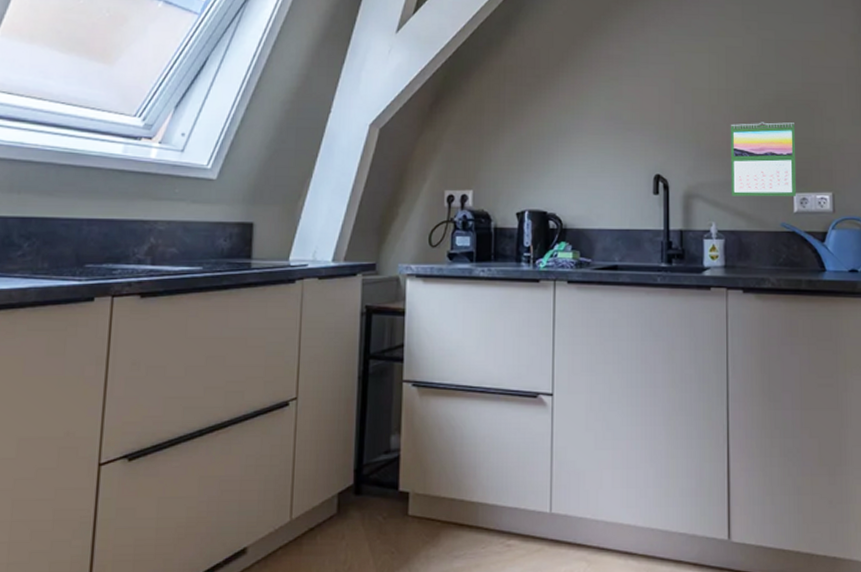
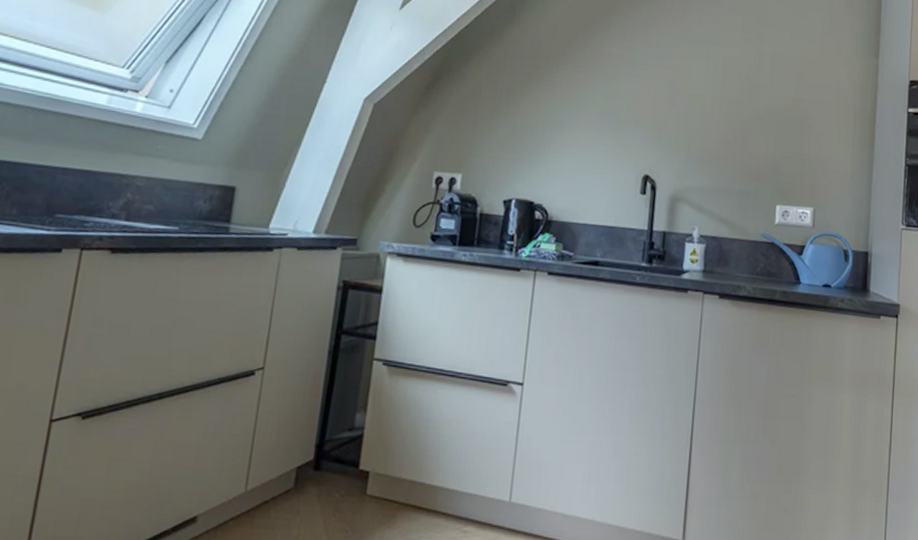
calendar: present [730,122,797,197] -> none [716,132,784,209]

